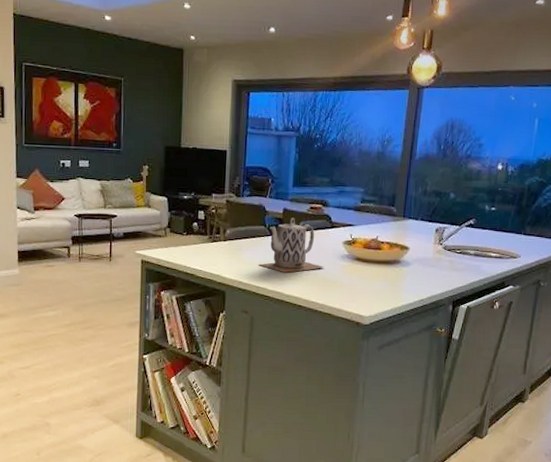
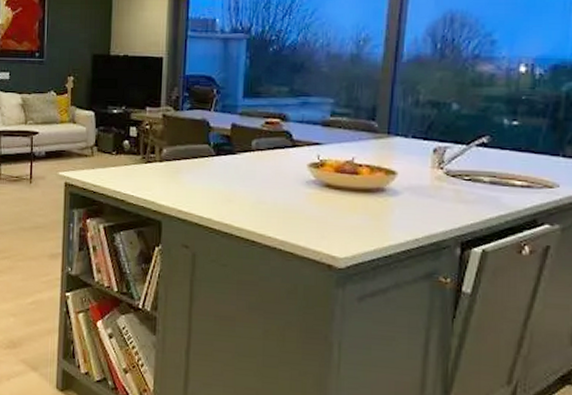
teapot: present [259,217,325,273] -> none [202,134,285,201]

